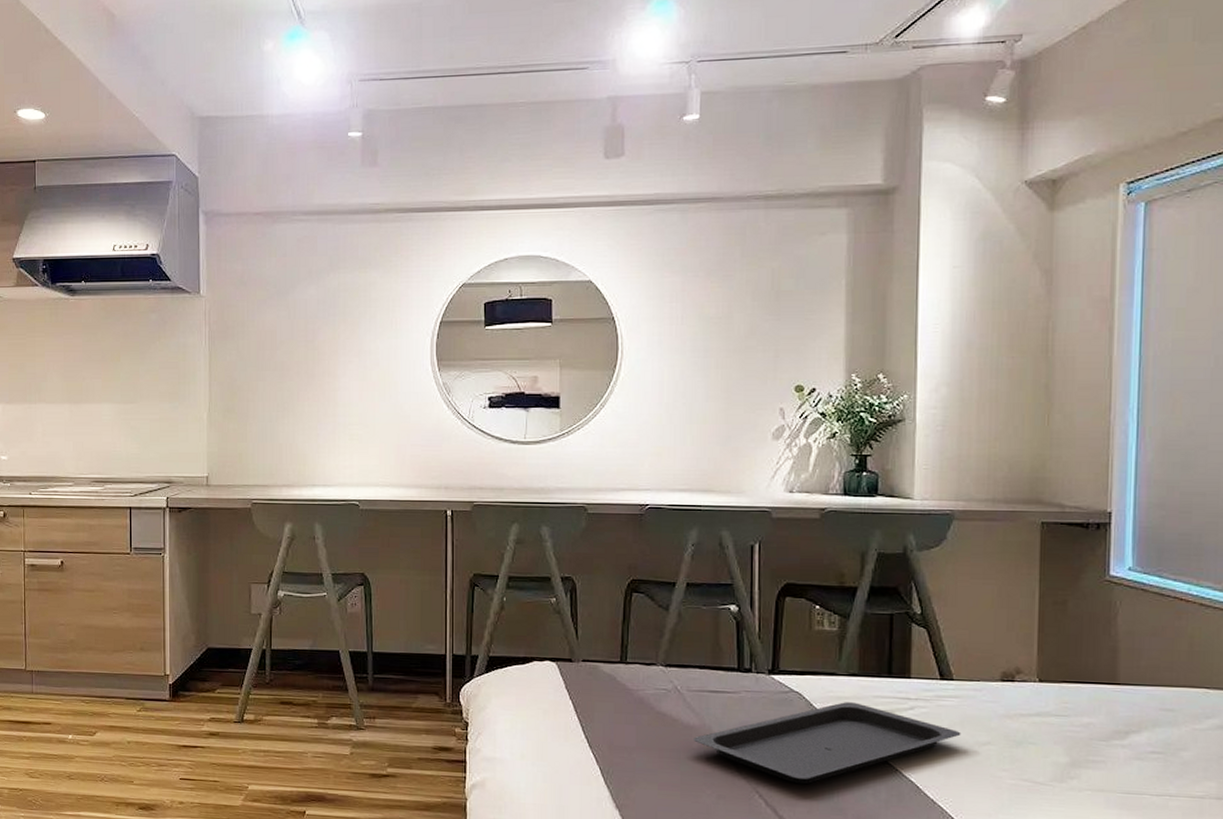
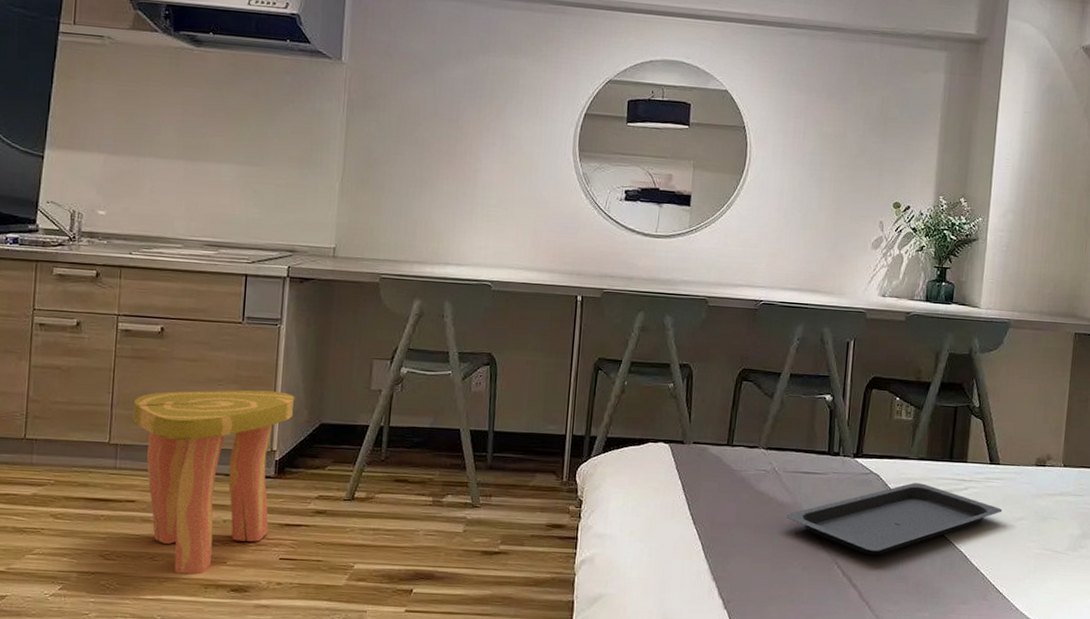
stool: none [43,617,182,793] -> present [132,390,295,575]

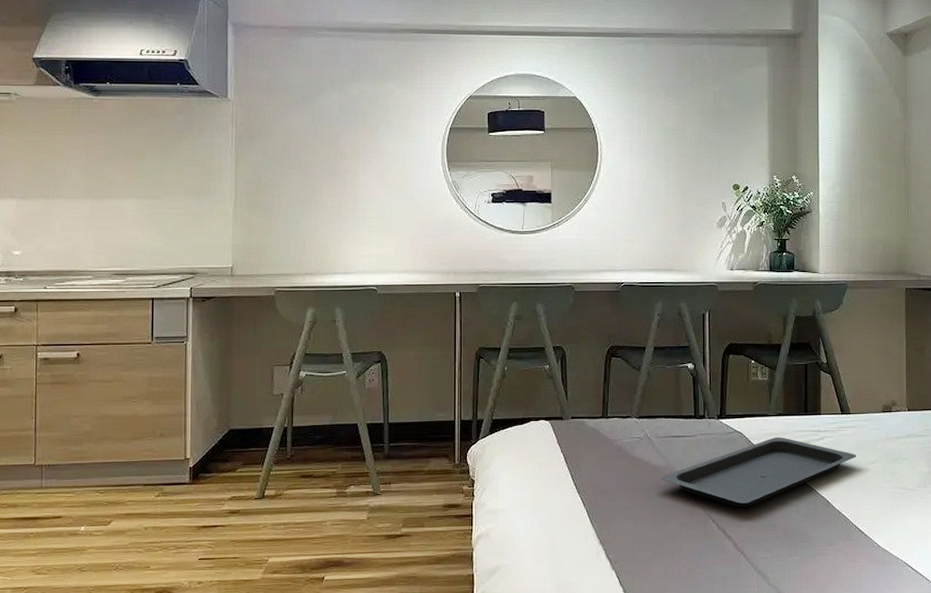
stool: present [132,390,295,575] -> none [55,403,204,582]

